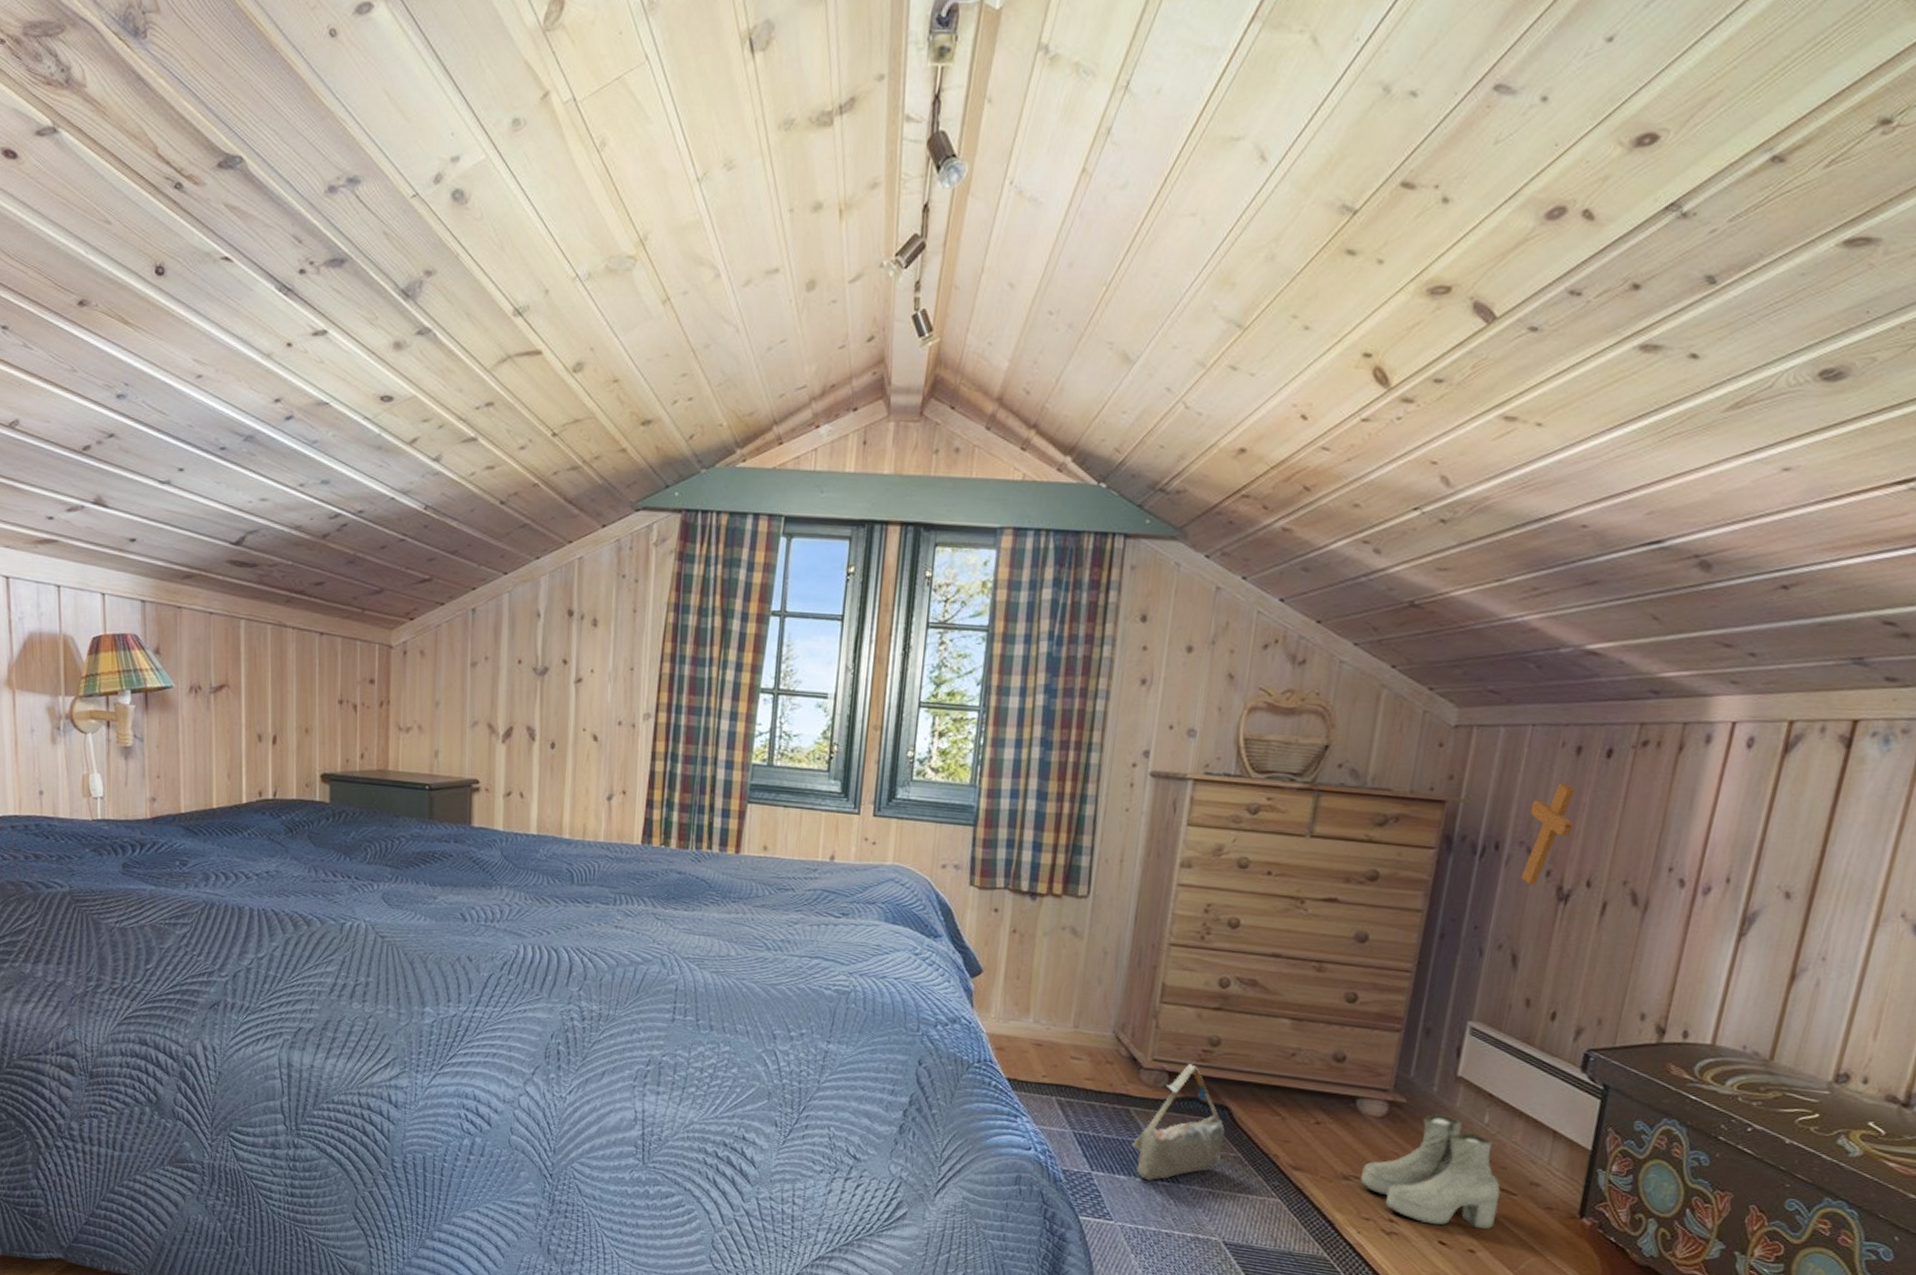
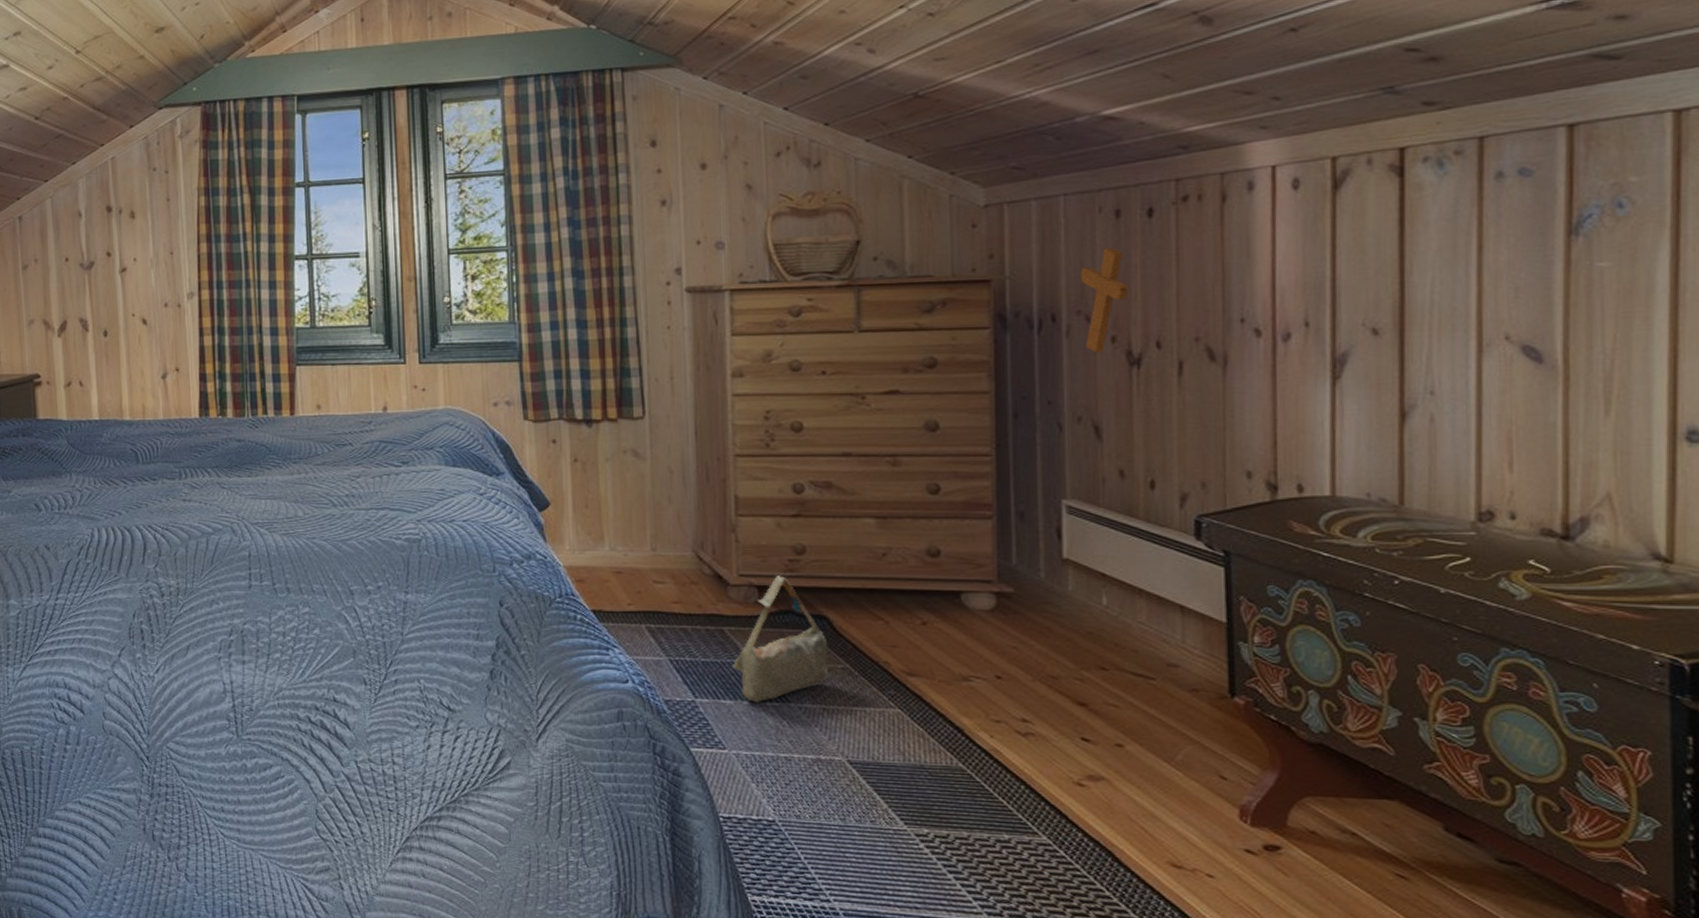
boots: present [1360,1114,1501,1230] -> none [982,601,1138,721]

